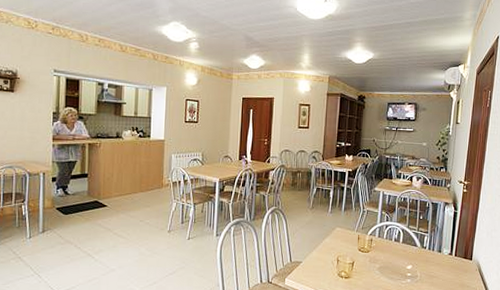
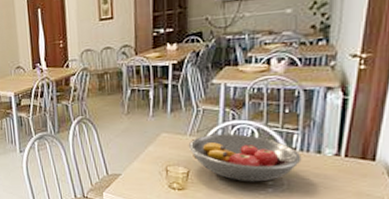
fruit bowl: none [355,232,429,274] -> present [188,133,302,182]

